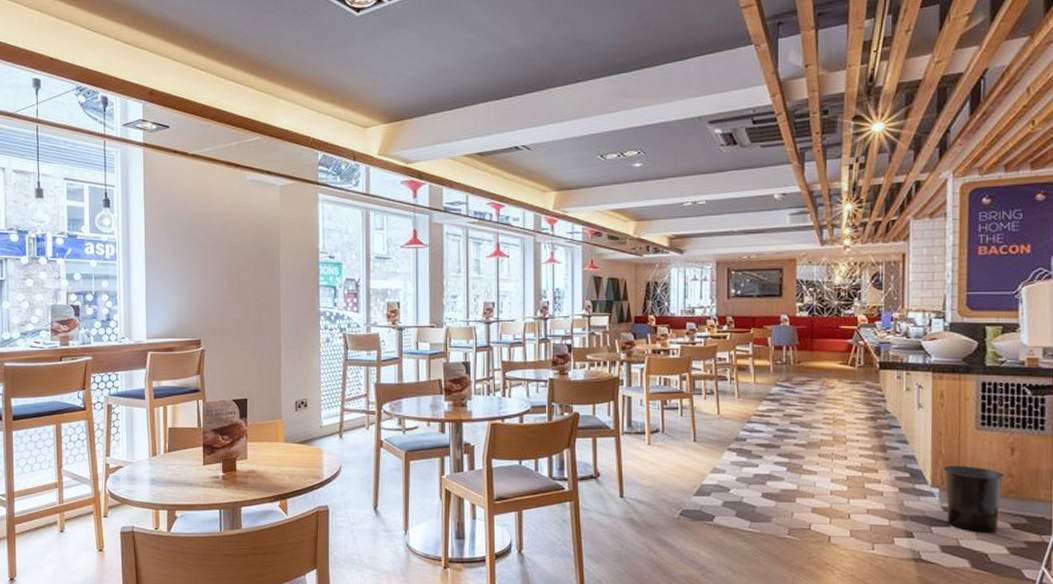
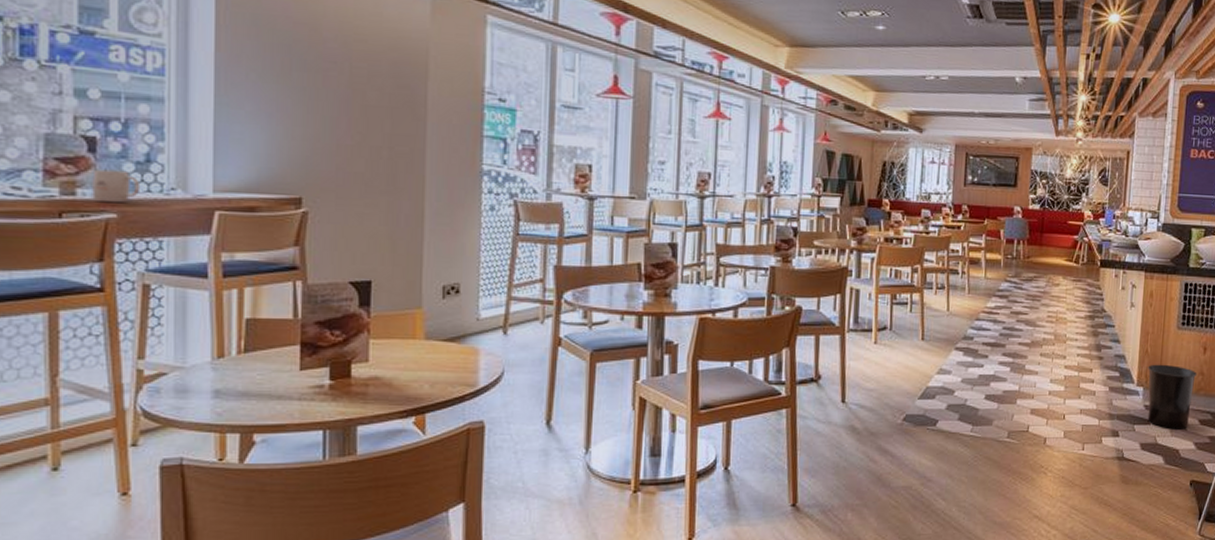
mug: none [78,327,104,350] -> present [92,169,139,203]

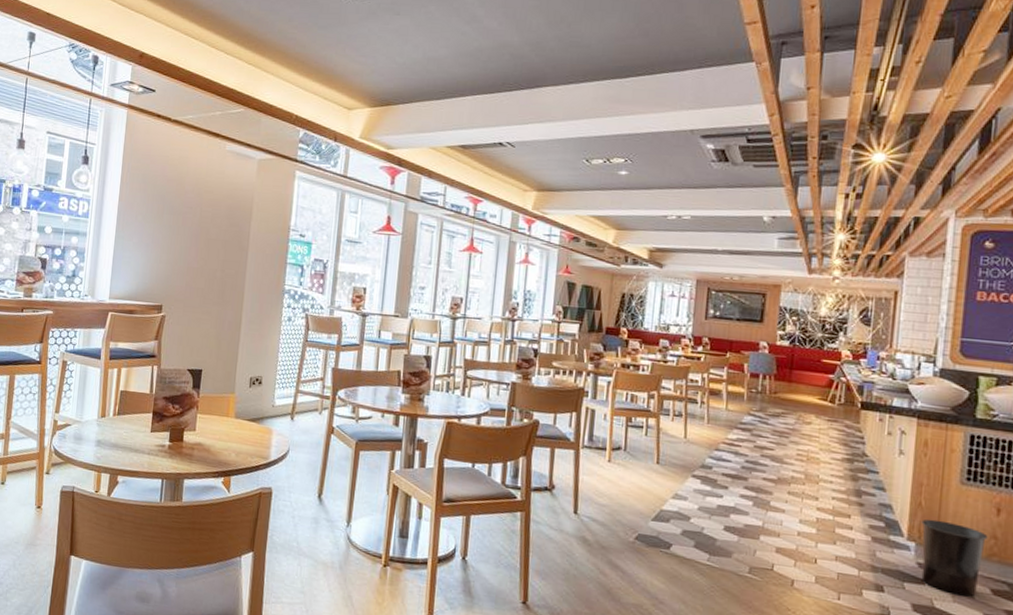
mug: present [92,169,139,203] -> none [40,280,68,304]

